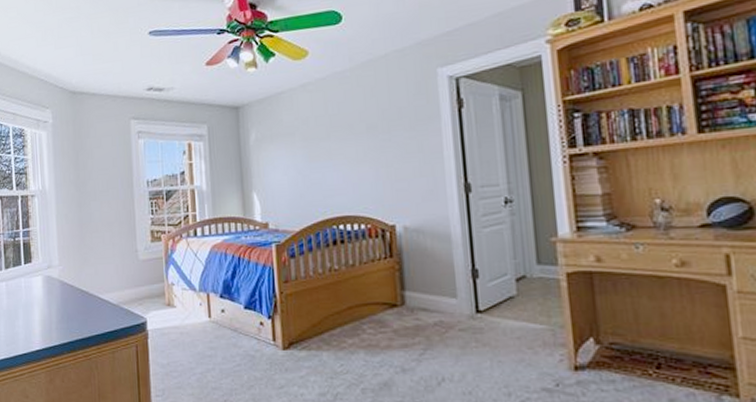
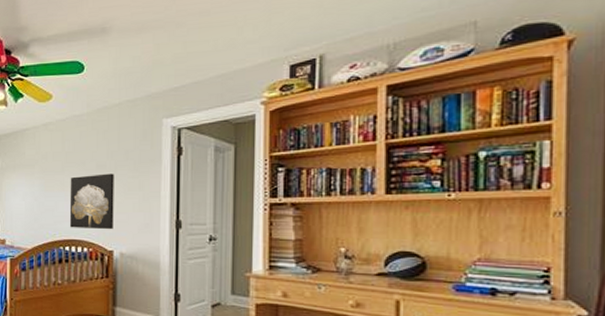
wall art: none [337,135,393,203] -> present [69,173,114,230]

